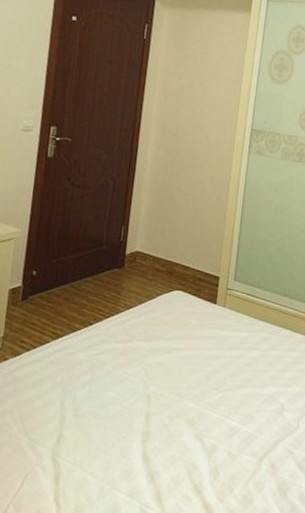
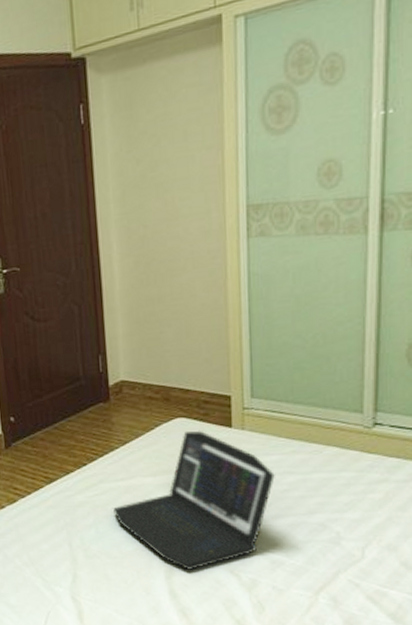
laptop: none [108,303,243,433] -> present [113,430,275,570]

